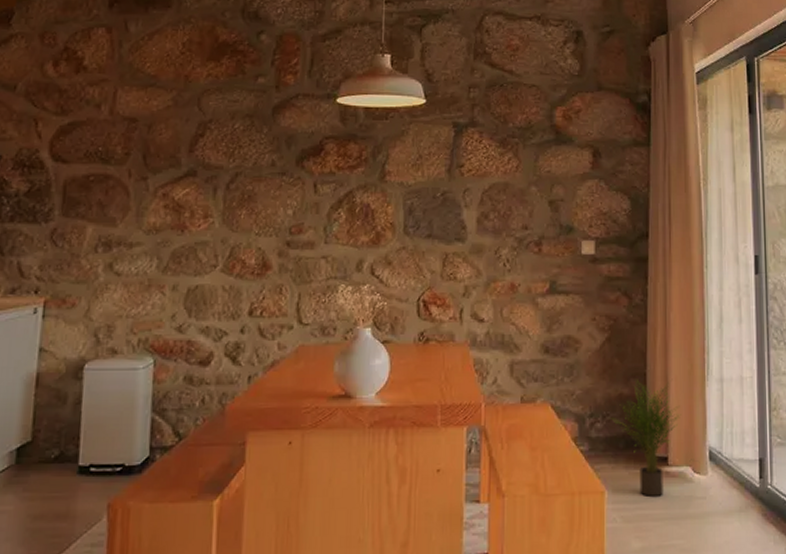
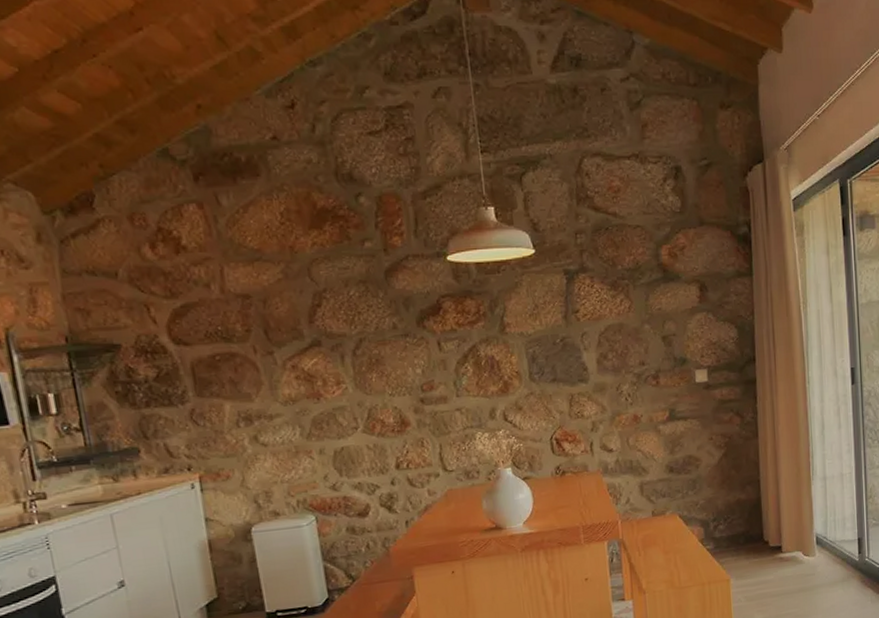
potted plant: present [610,378,682,496] -> none [730,482,792,579]

